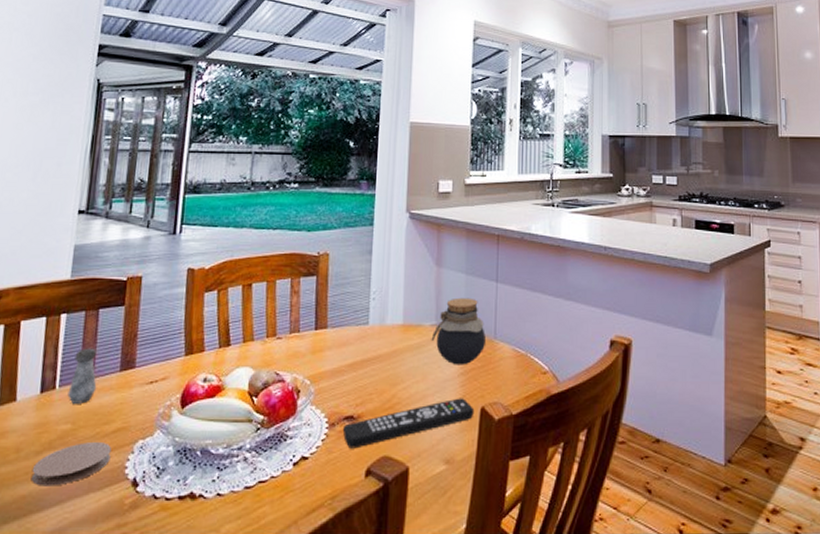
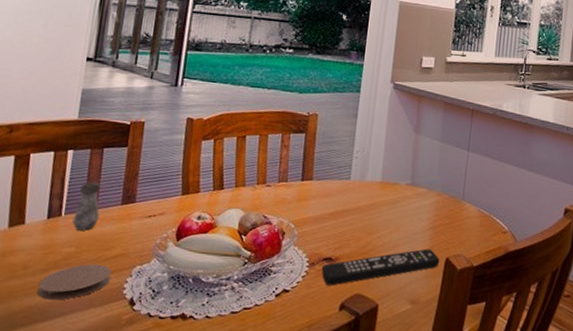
jar: present [431,297,487,365] -> none [405,162,455,221]

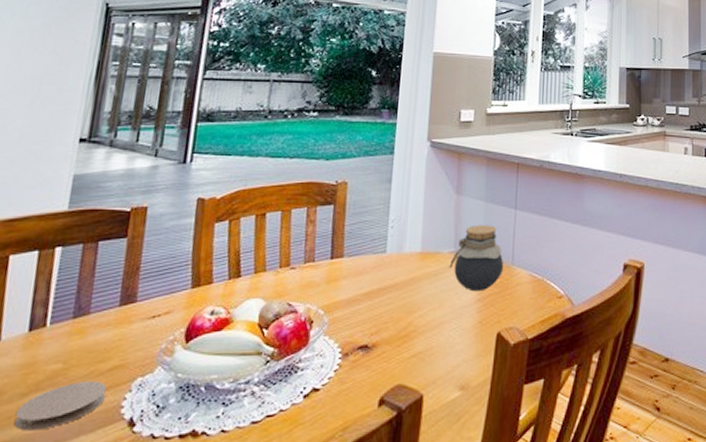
salt shaker: present [72,182,100,231] -> none [59,282,94,342]
remote control: present [321,248,440,286] -> none [356,324,491,379]
jar: none [405,162,455,221] -> present [449,225,504,292]

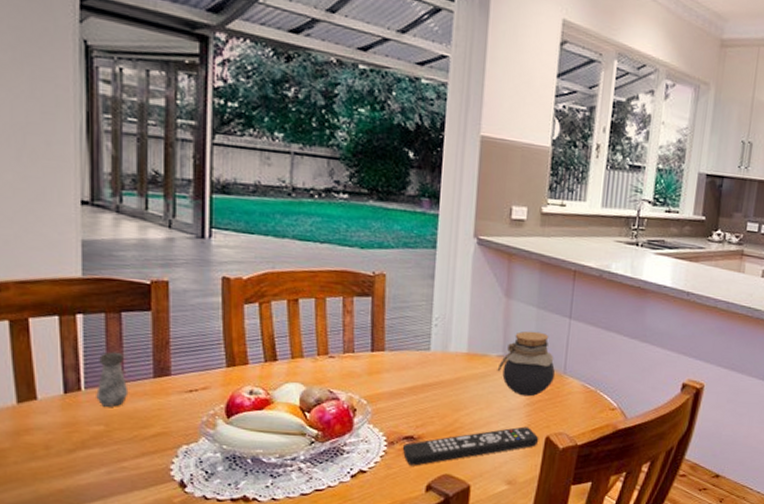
coaster: present [13,381,107,431] -> none [66,444,153,483]
salt shaker: none [59,282,94,342] -> present [96,351,129,407]
remote control: none [356,324,491,379] -> present [402,426,539,466]

